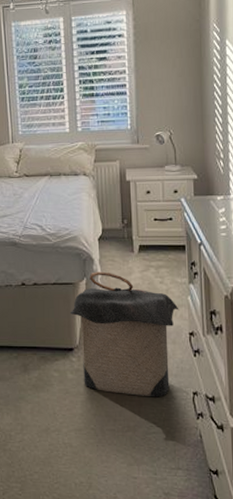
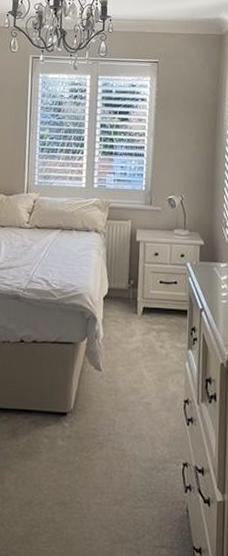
laundry hamper: present [70,271,179,398] -> none [67,332,177,468]

